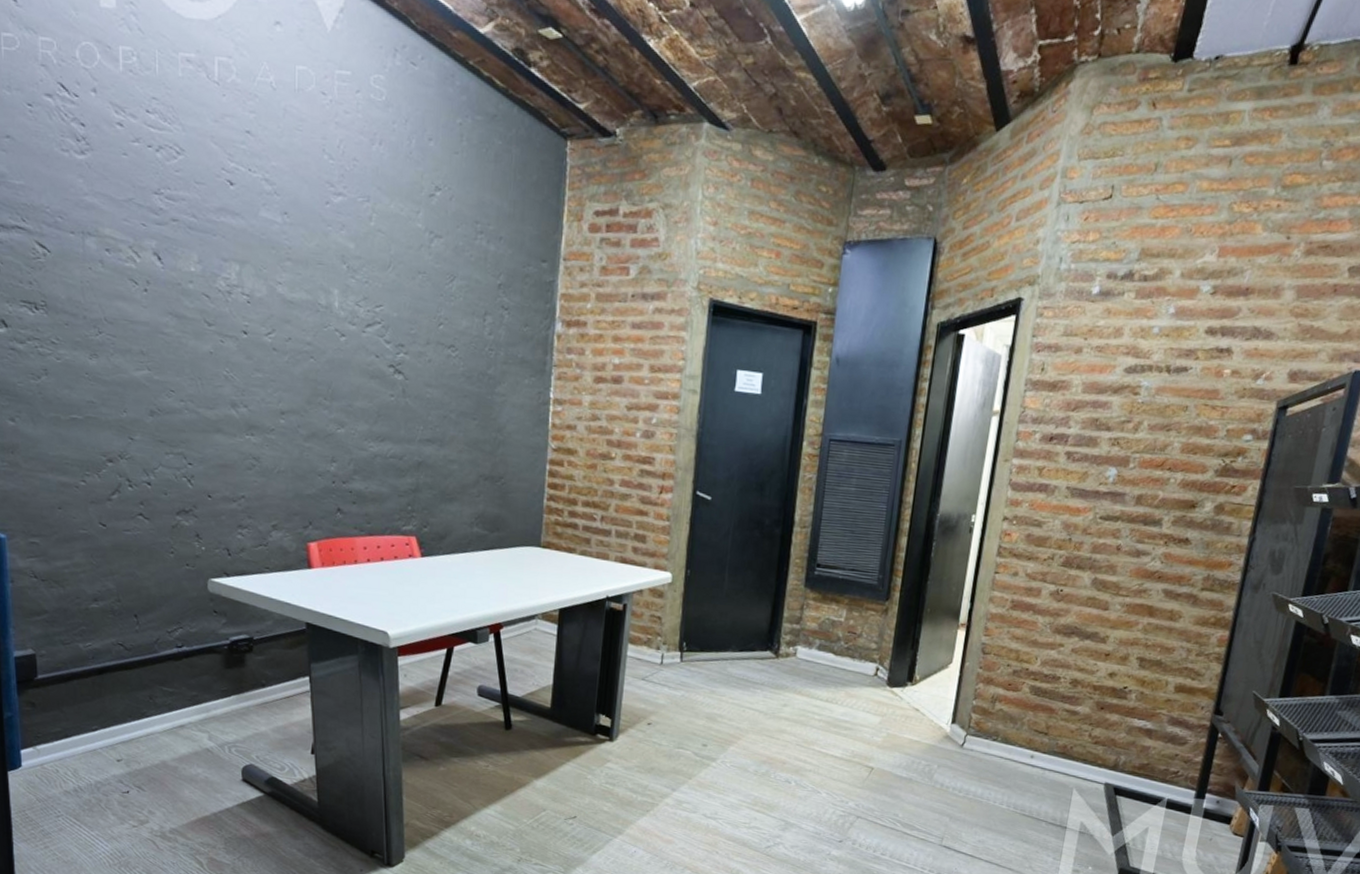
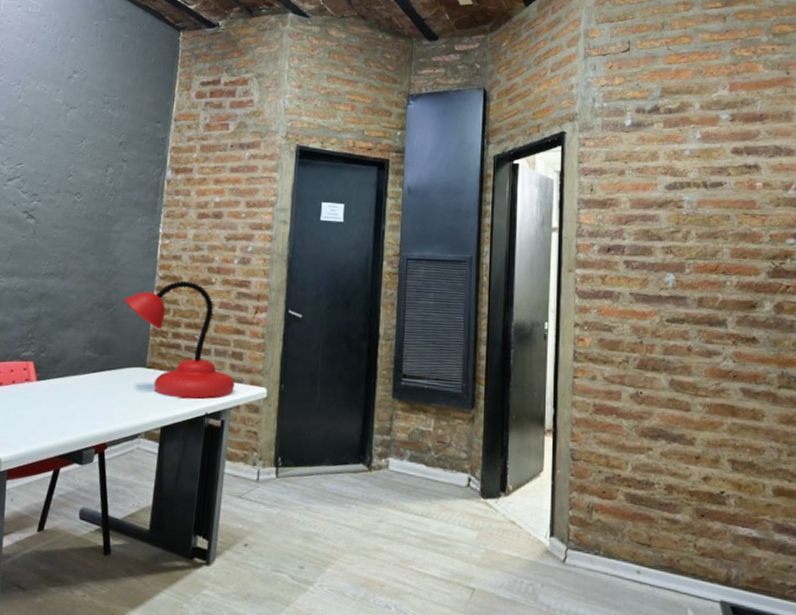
desk lamp: none [513,453,638,582] -> present [124,280,235,399]

